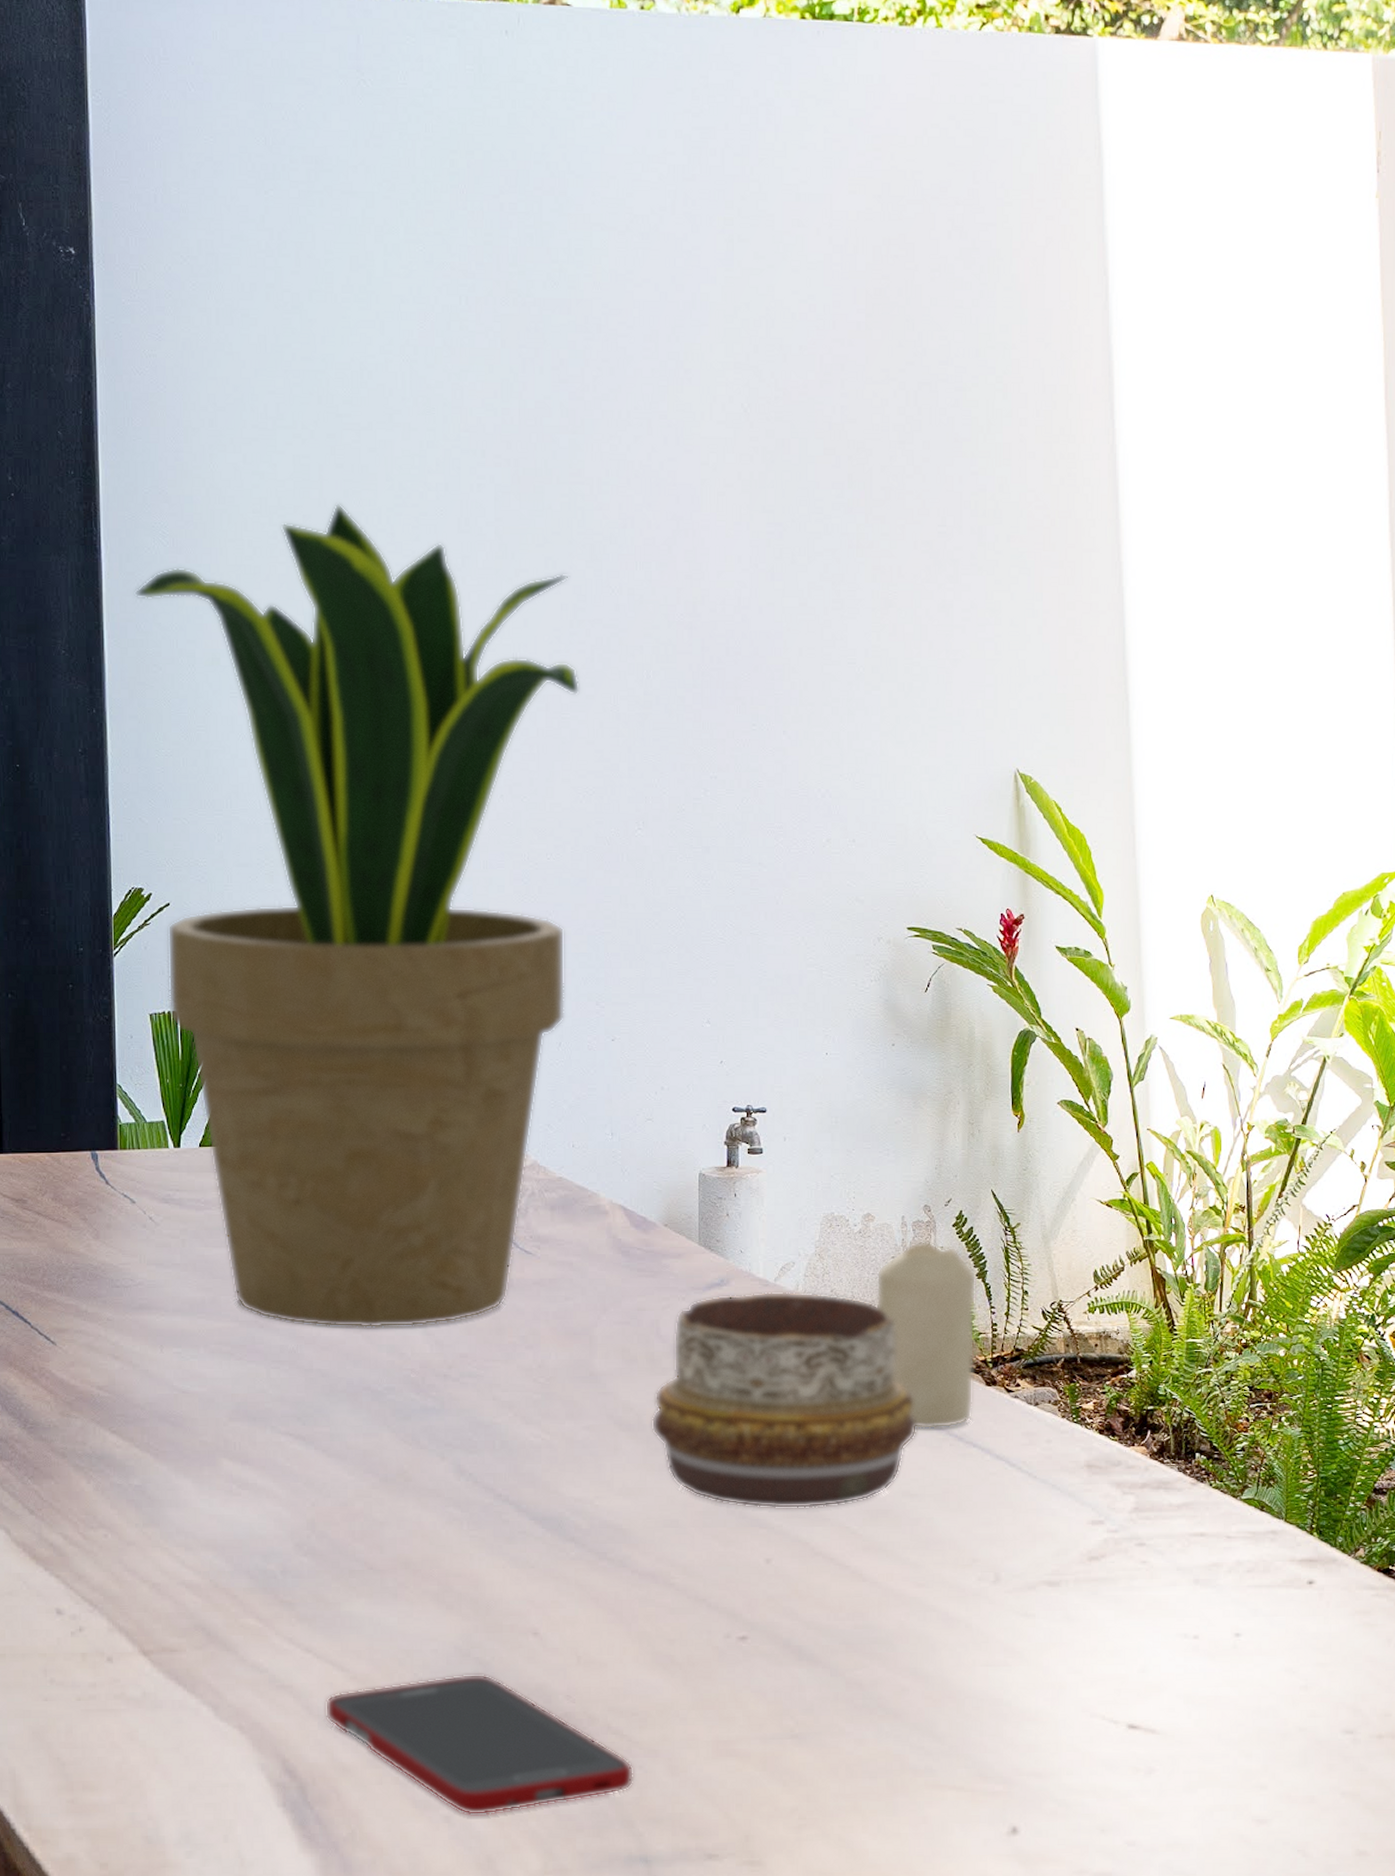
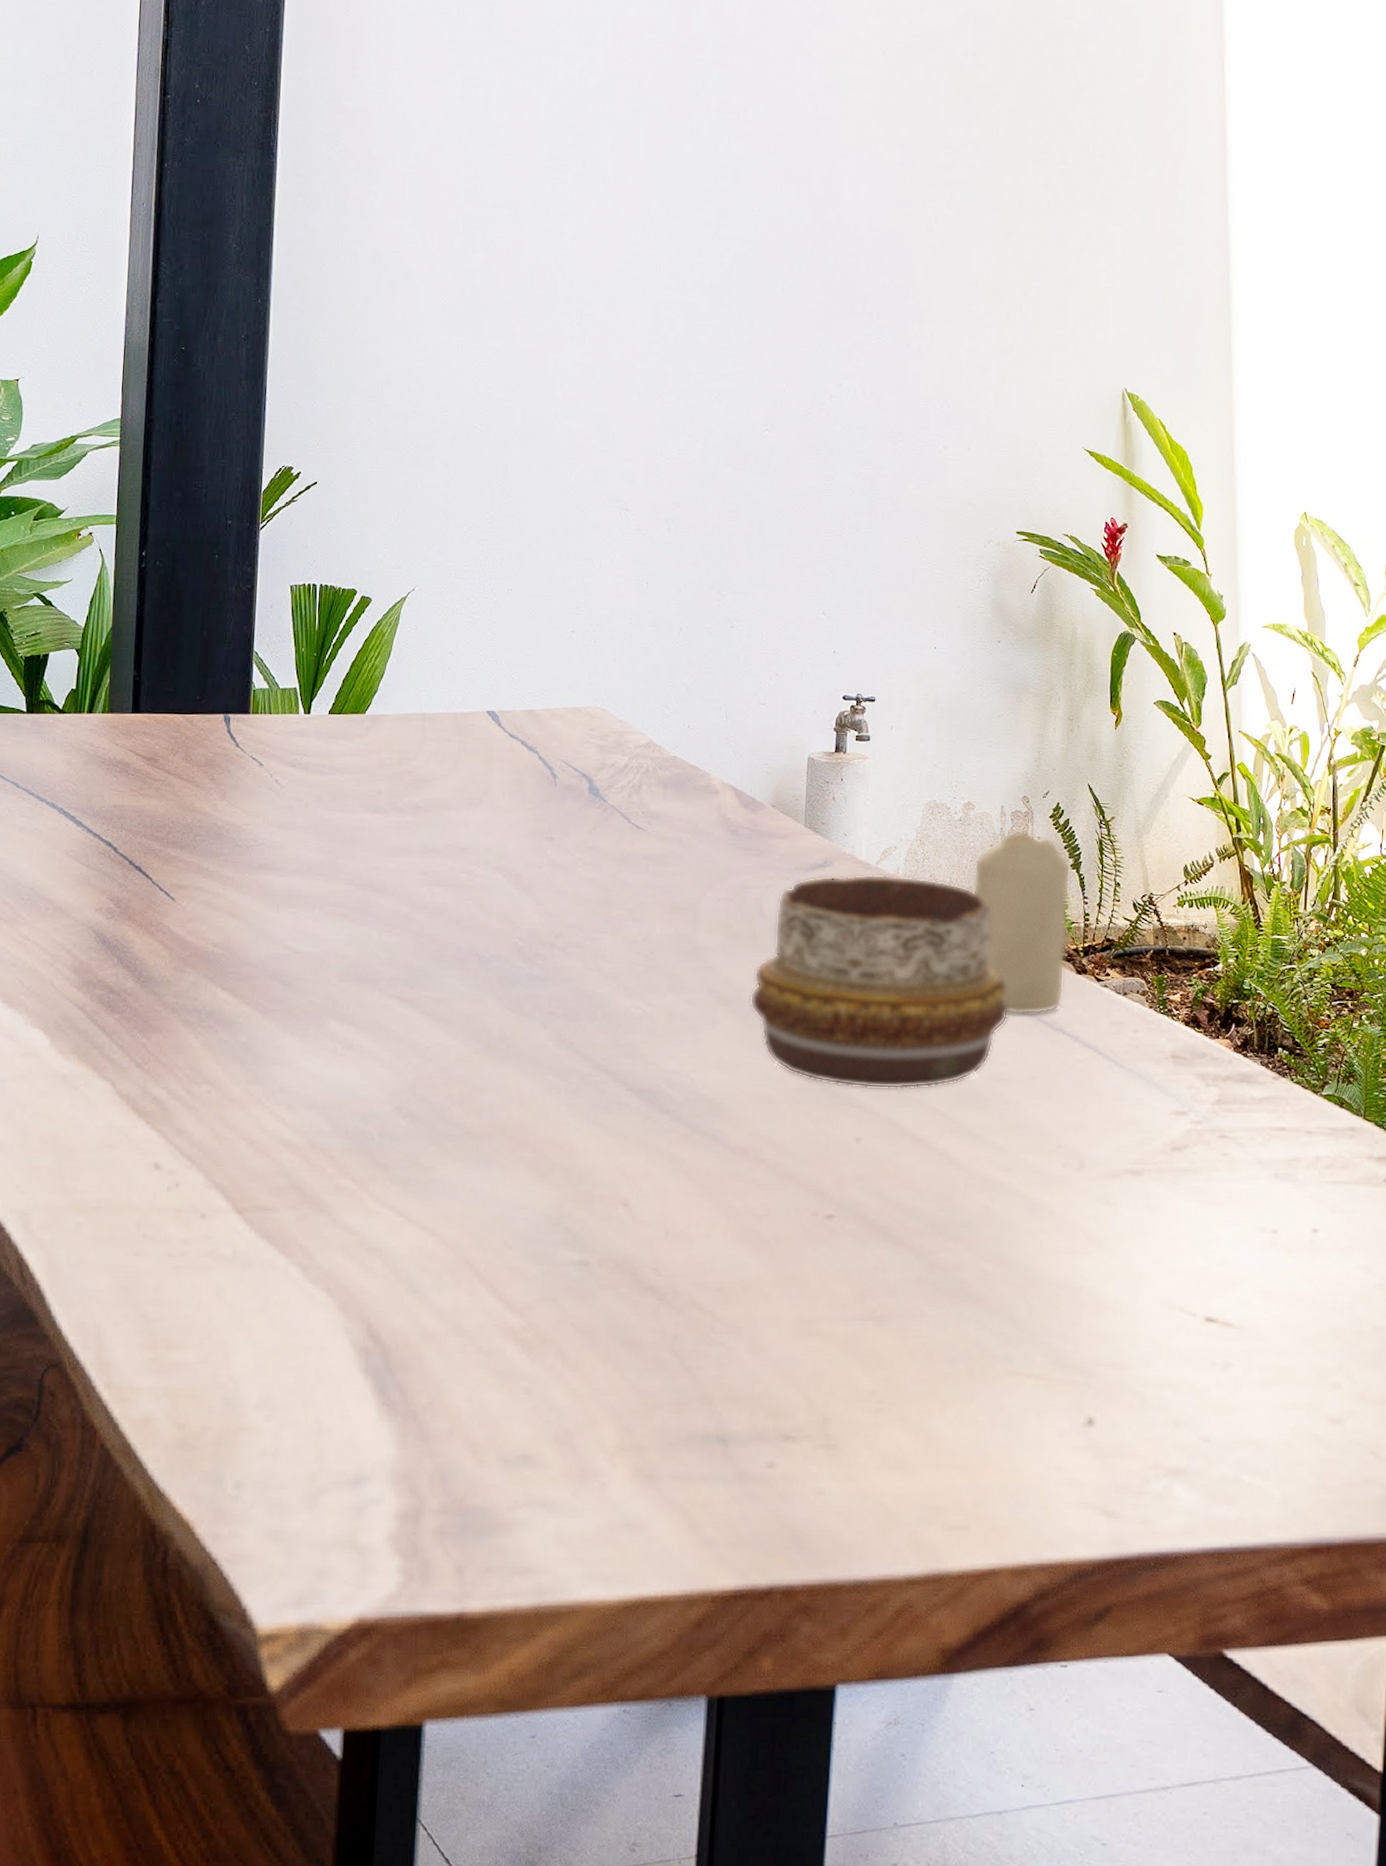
potted plant: present [135,504,580,1329] -> none [306,121,718,897]
cell phone: present [325,1673,634,1816] -> none [412,1243,716,1388]

